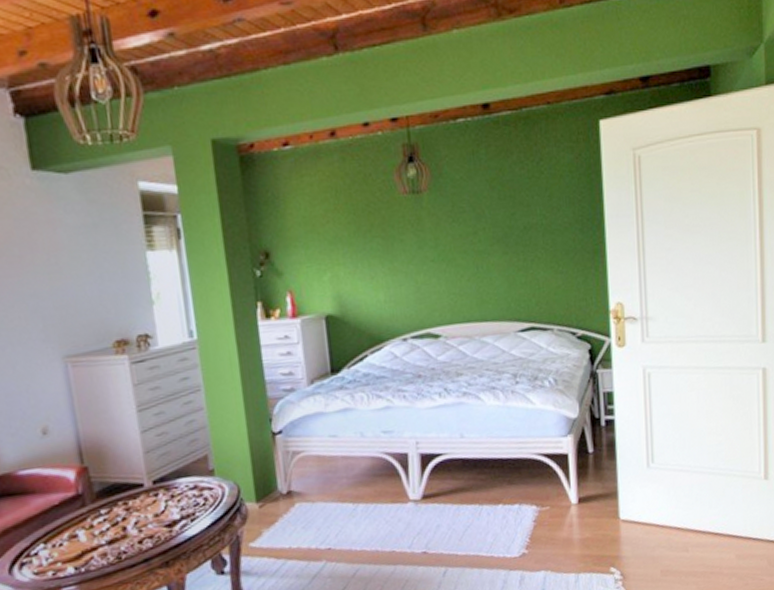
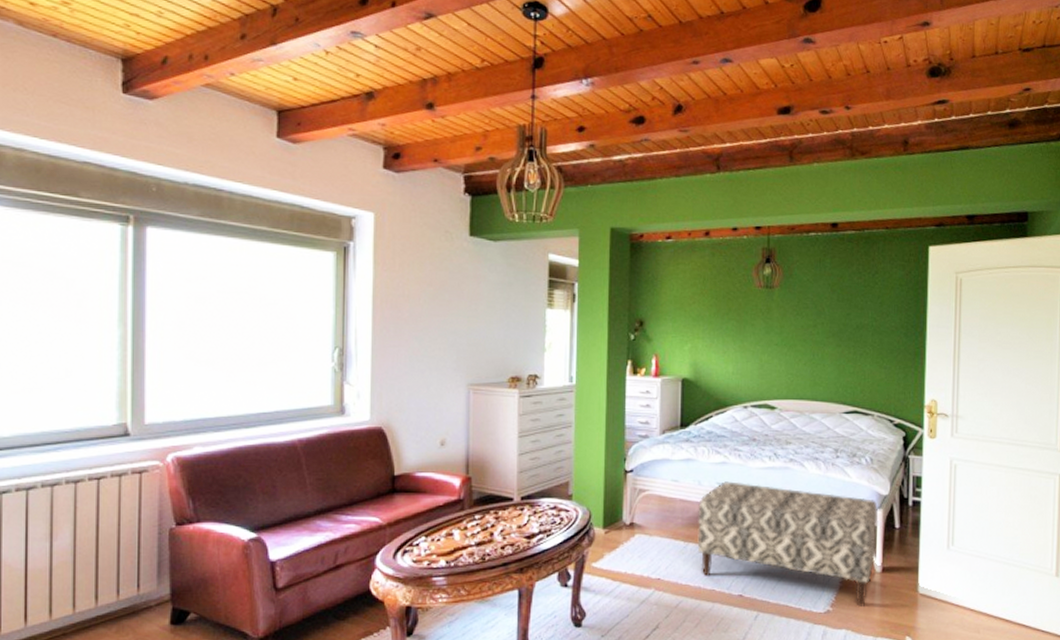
bench: none [364,425,571,544] -> present [697,481,879,607]

